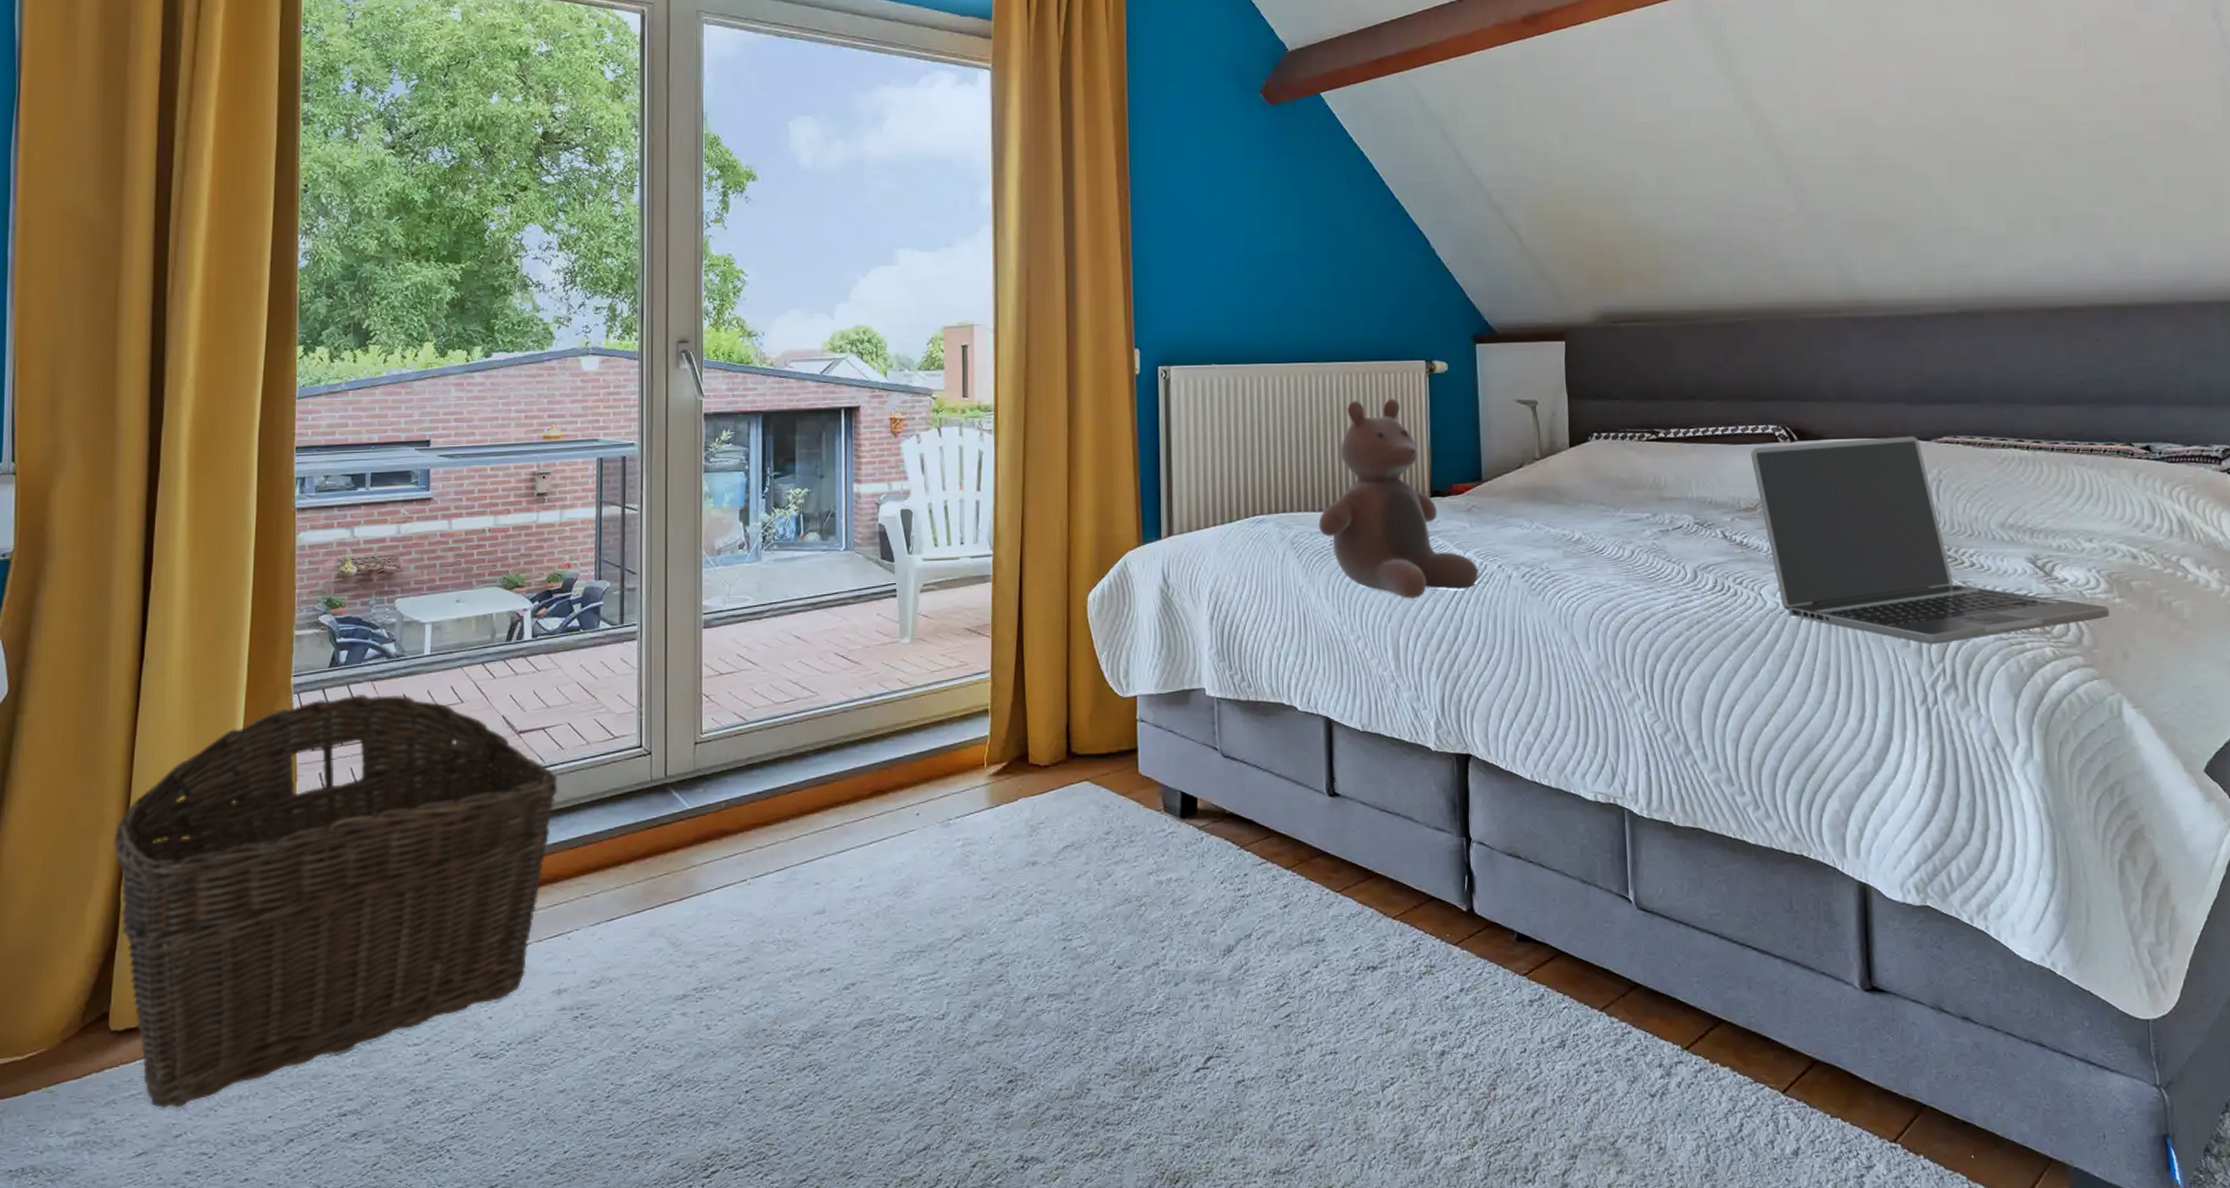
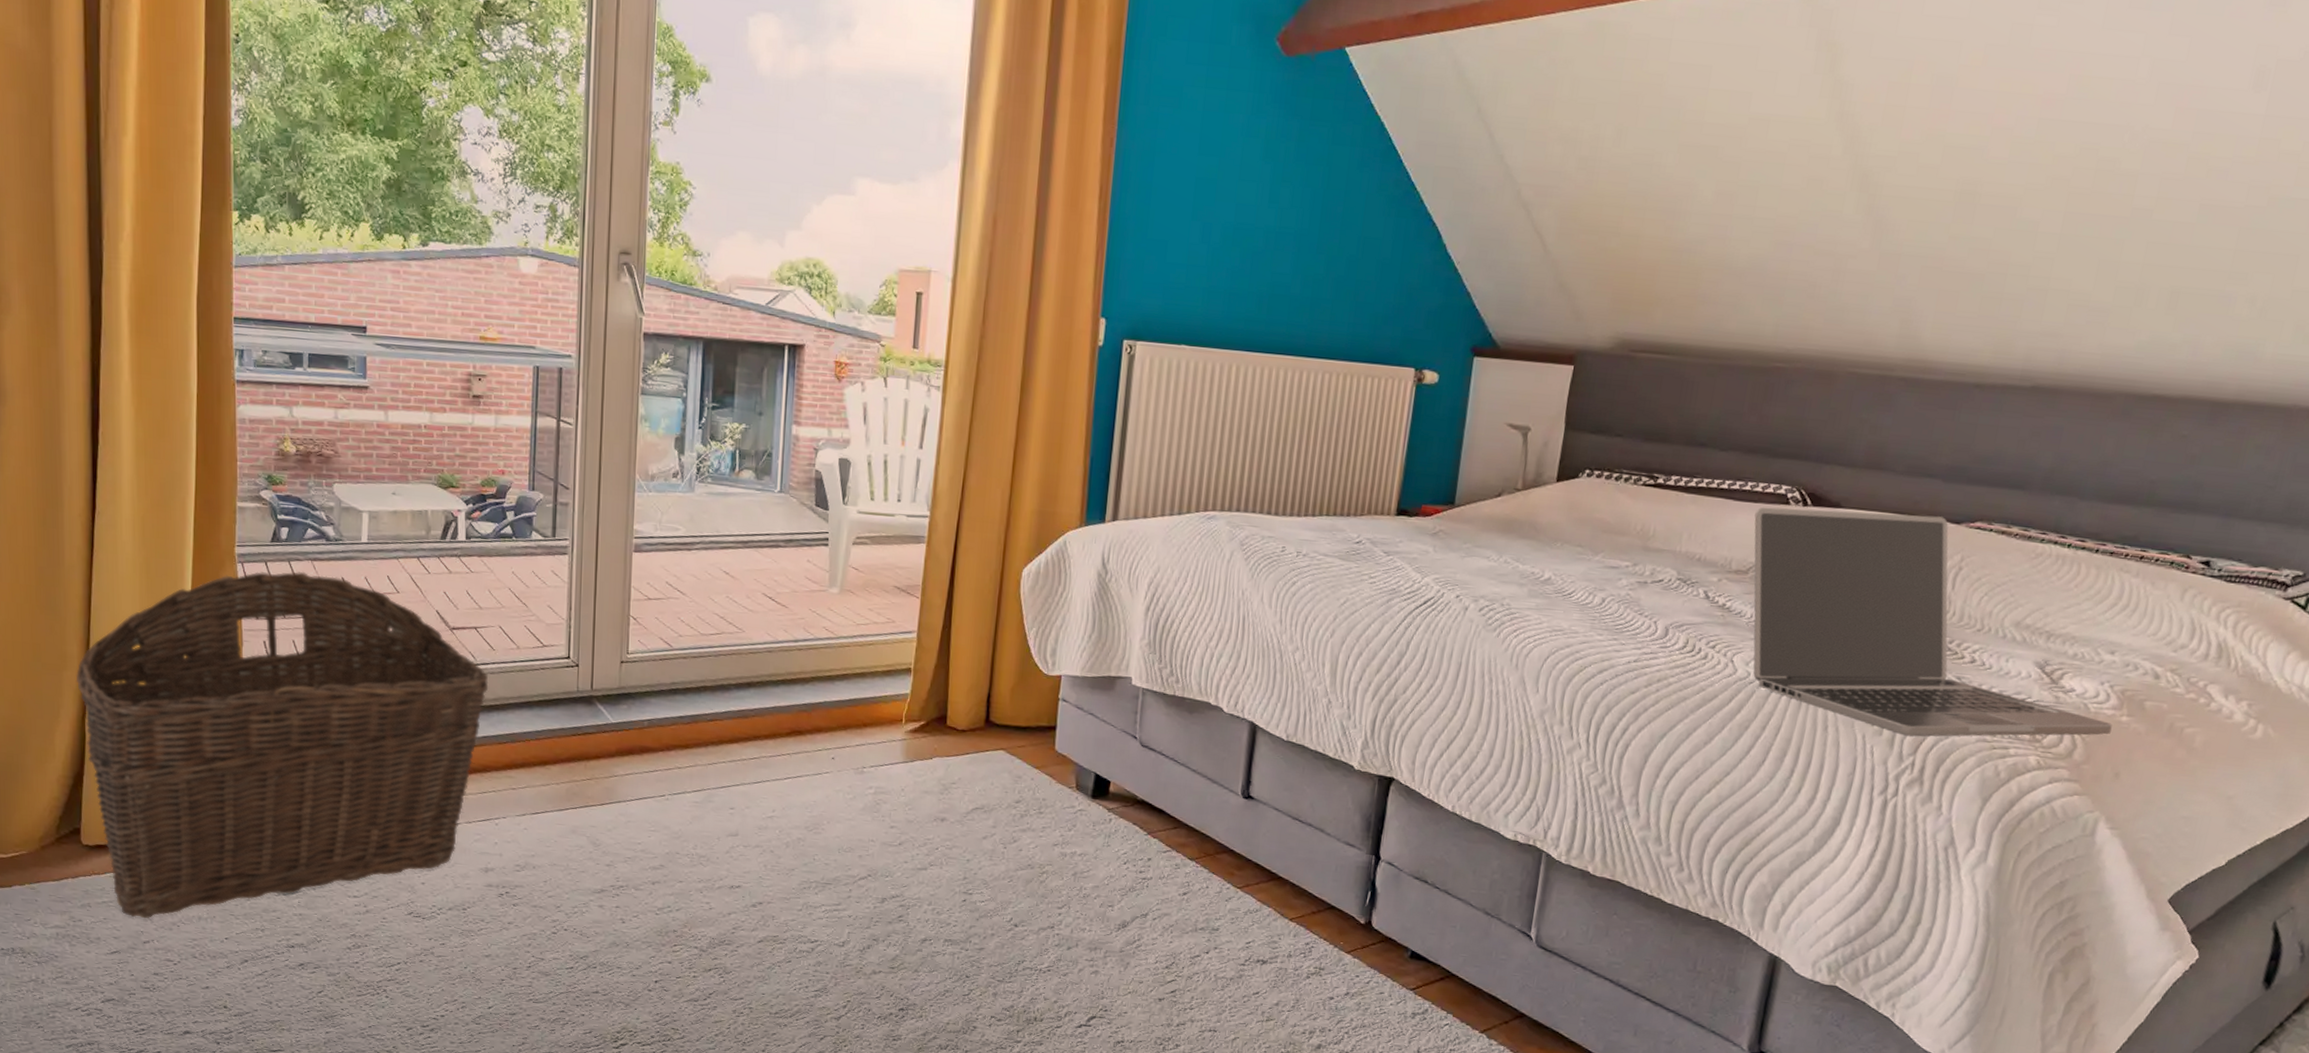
stuffed bear: present [1318,399,1479,599] -> none [1272,403,1435,617]

